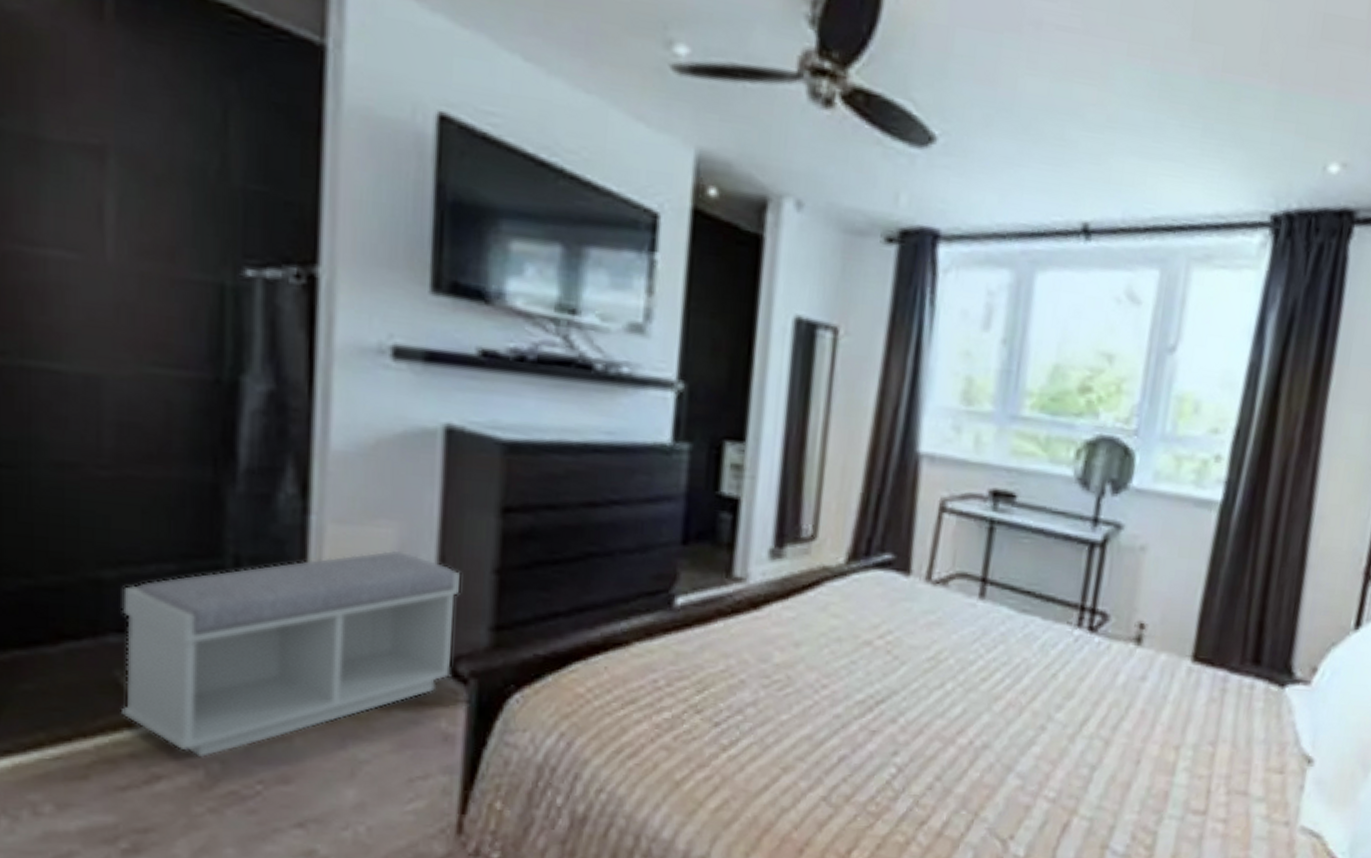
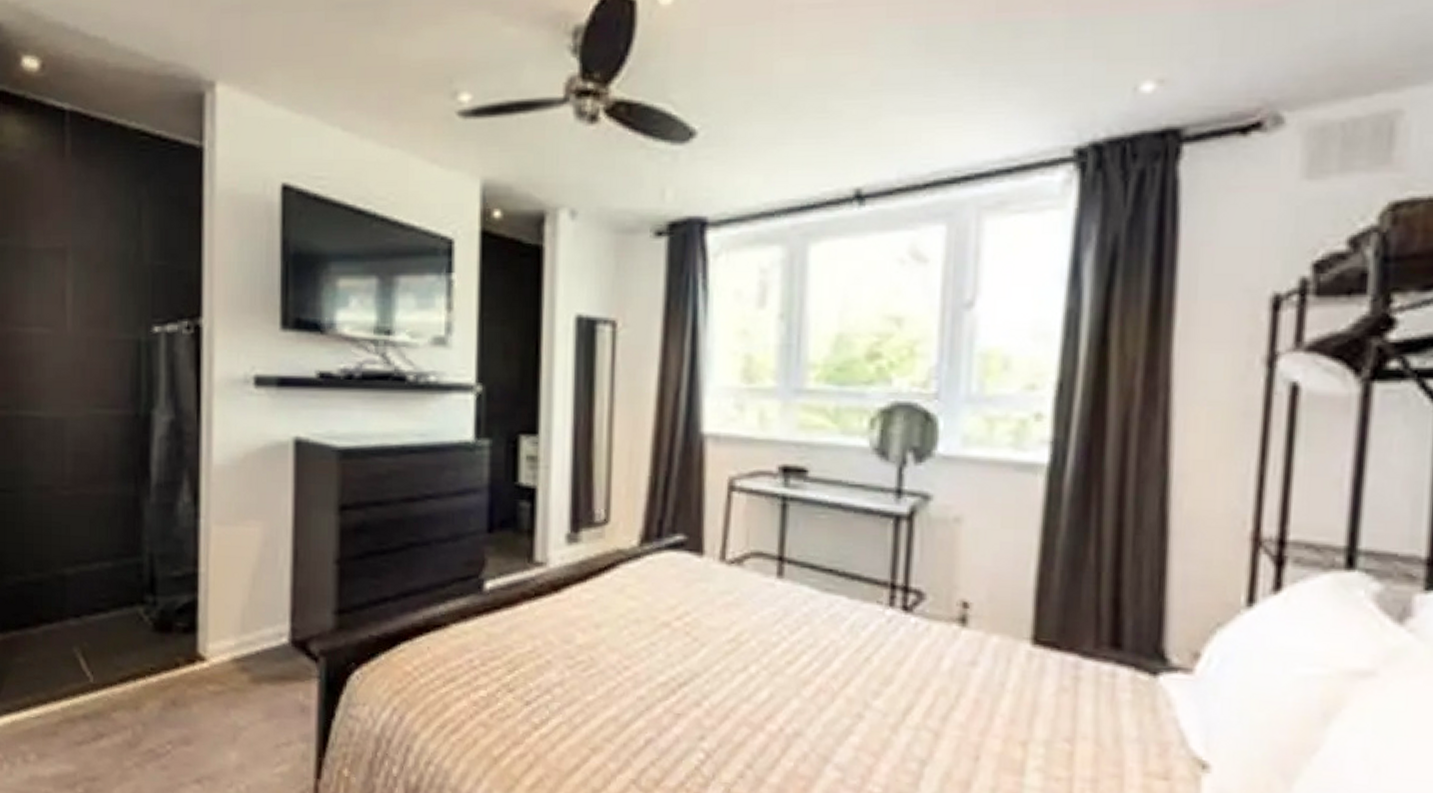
bench: present [122,550,460,758] -> none [78,545,309,721]

